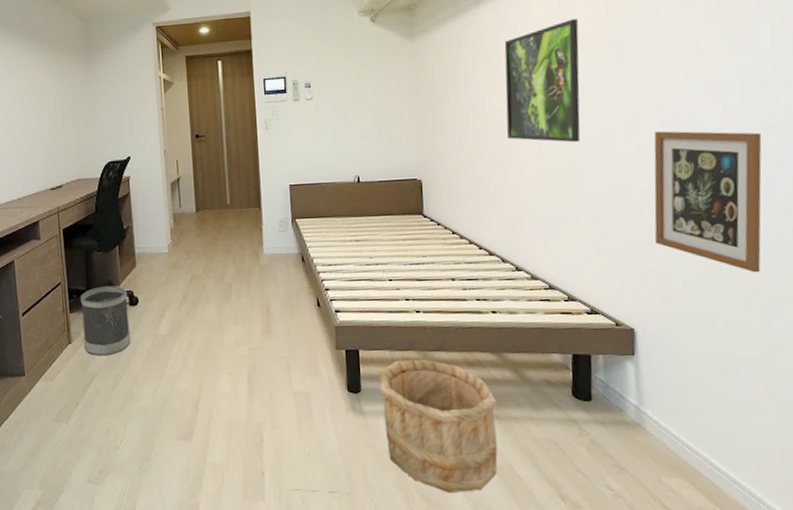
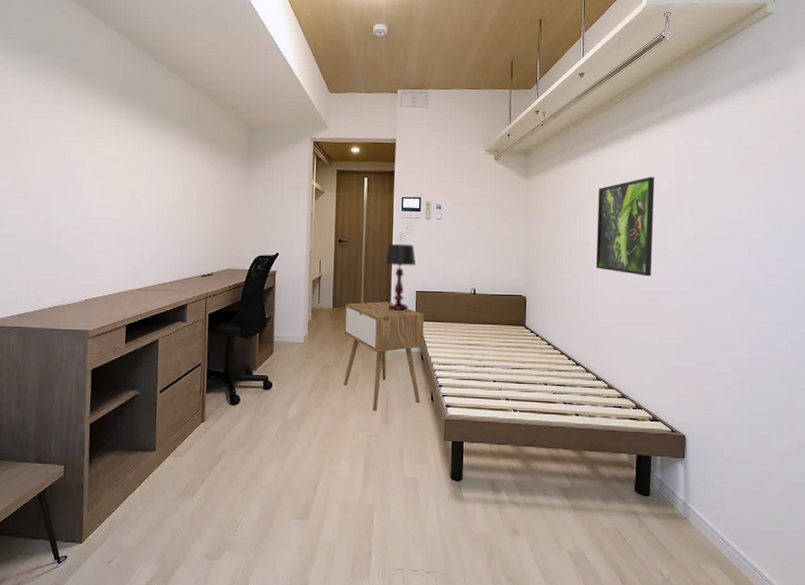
wastebasket: present [80,286,131,356] -> none [216,370,263,436]
nightstand: none [210,200,305,321] -> present [344,302,425,411]
table lamp: none [249,132,287,210] -> present [384,243,417,312]
wooden bucket: present [378,360,498,492] -> none [478,453,575,575]
picture frame: present [654,131,762,273] -> none [704,274,784,395]

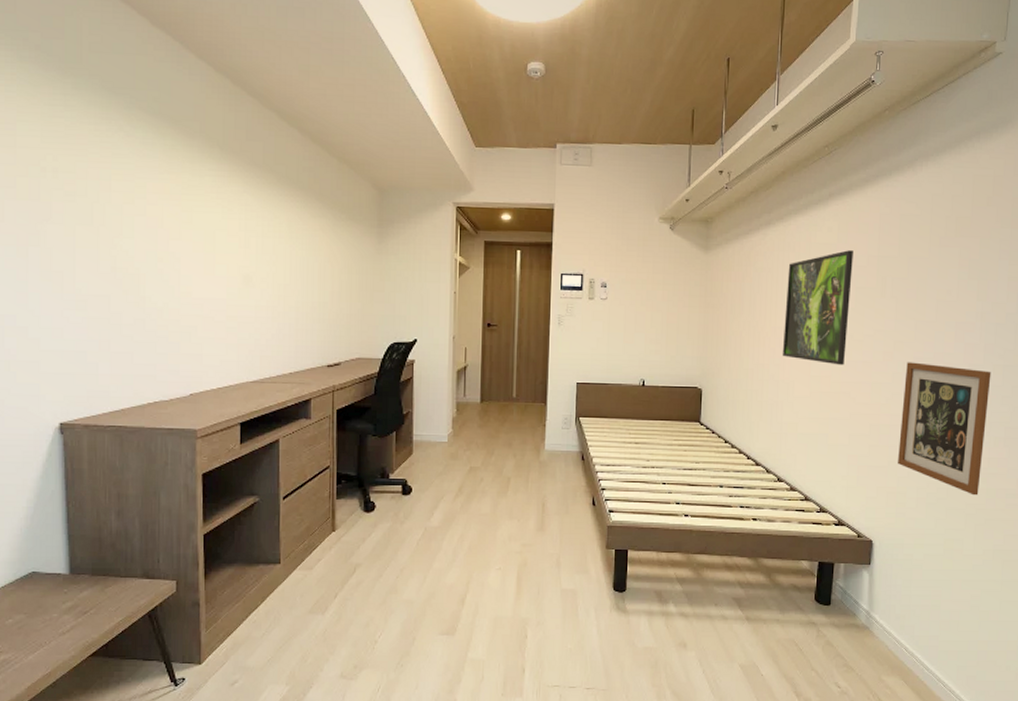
nightstand: present [344,302,425,411] -> none [494,395,586,517]
table lamp: present [384,243,417,312] -> none [540,328,577,406]
picture frame: none [704,274,784,395] -> present [898,362,991,496]

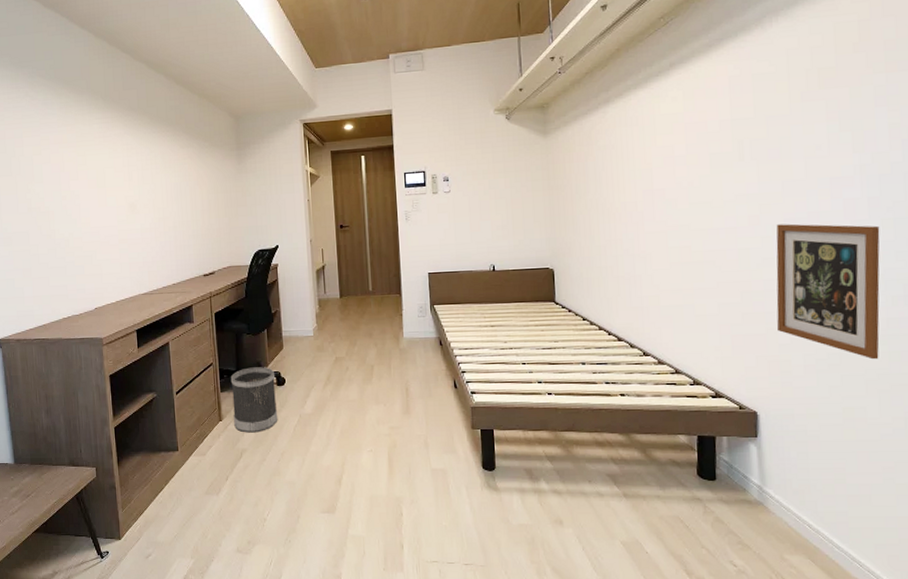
wastebasket: none [349,473,401,546] -> present [230,367,278,433]
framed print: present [782,250,853,365] -> none [633,117,706,235]

